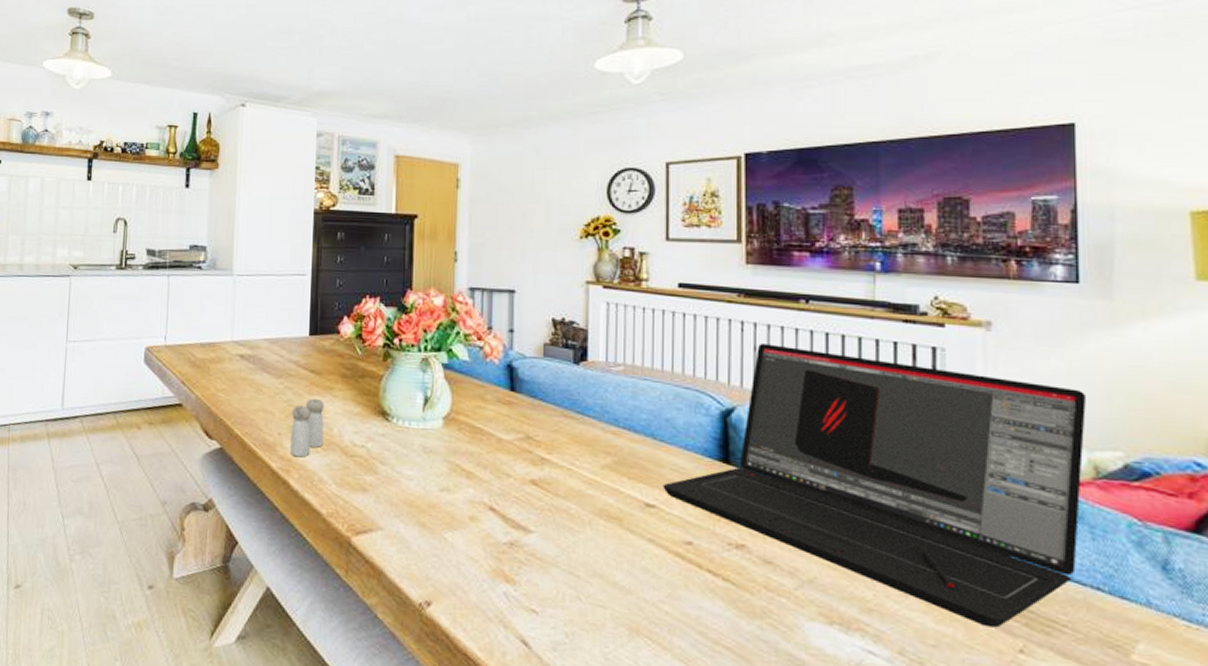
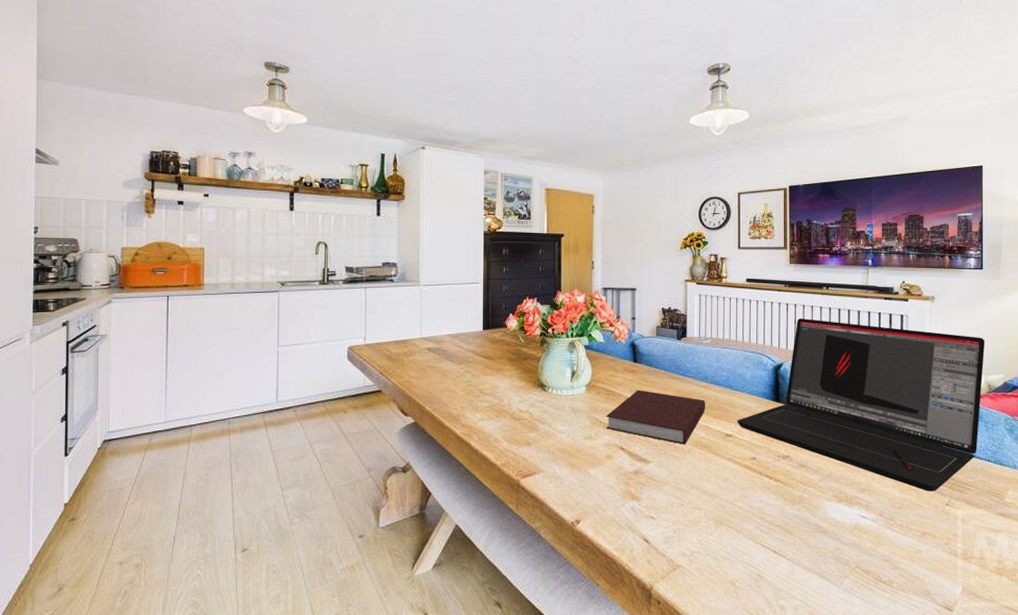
salt and pepper shaker: present [289,398,325,458] -> none [470,378,497,424]
notebook: none [470,429,616,512] -> present [606,390,706,445]

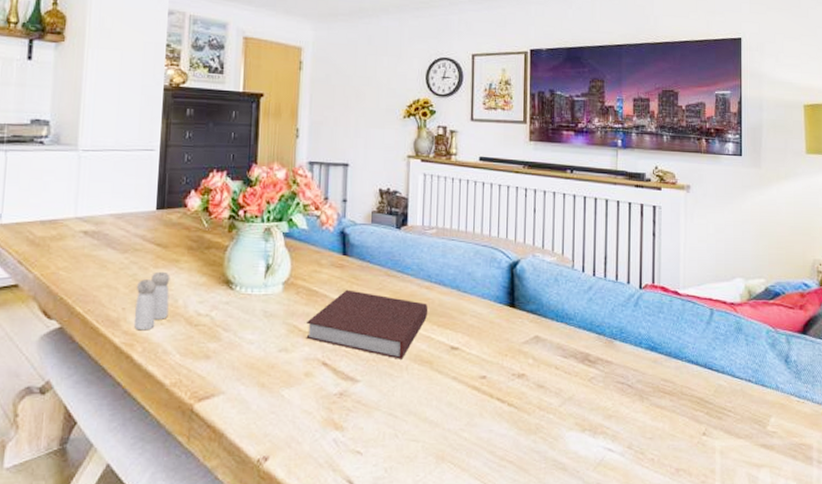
salt and pepper shaker: none [470,378,497,424] -> present [133,271,170,331]
laptop: present [737,318,986,492] -> none [464,207,745,419]

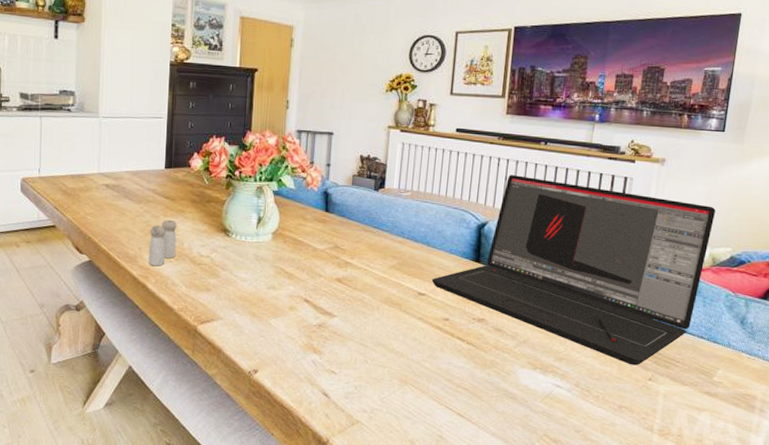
notebook: present [306,289,428,359] -> none [291,241,400,301]
laptop: none [464,207,745,419] -> present [431,175,716,366]

